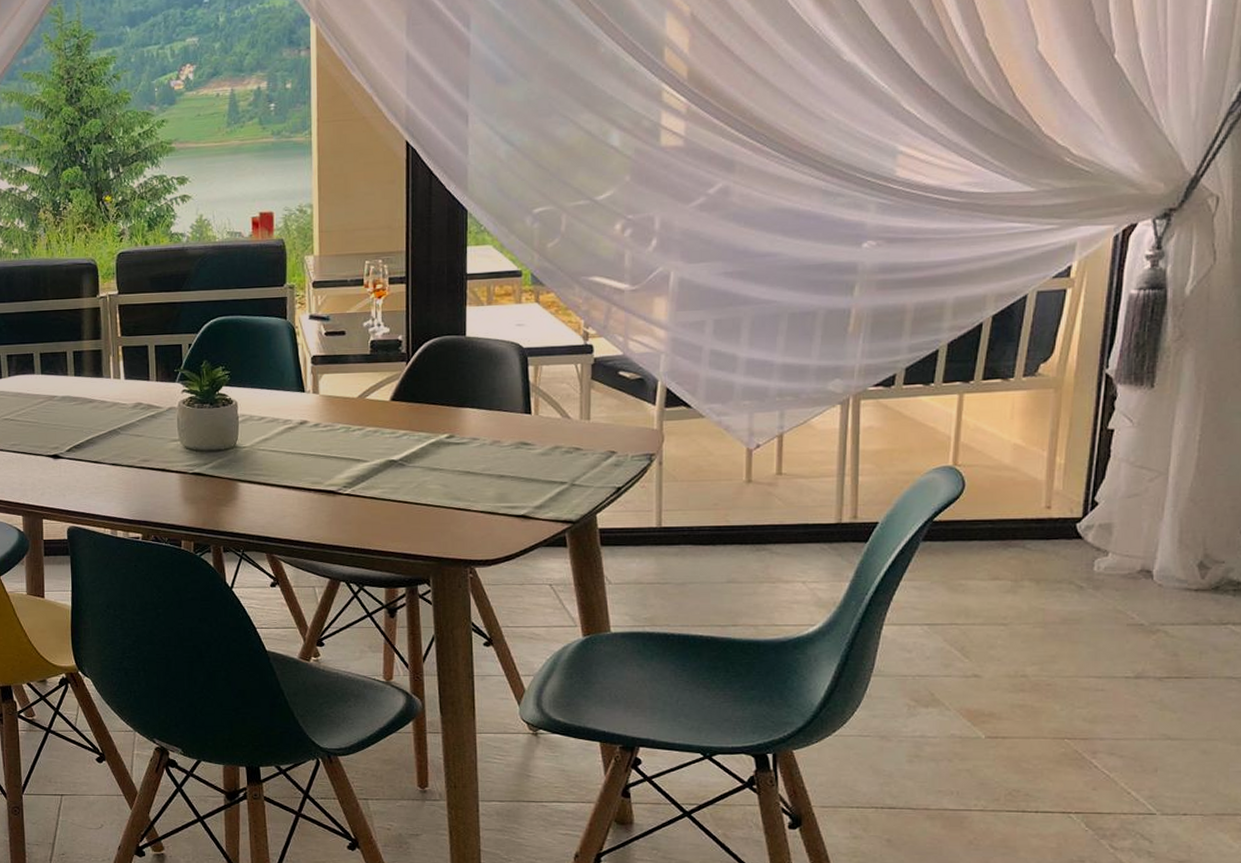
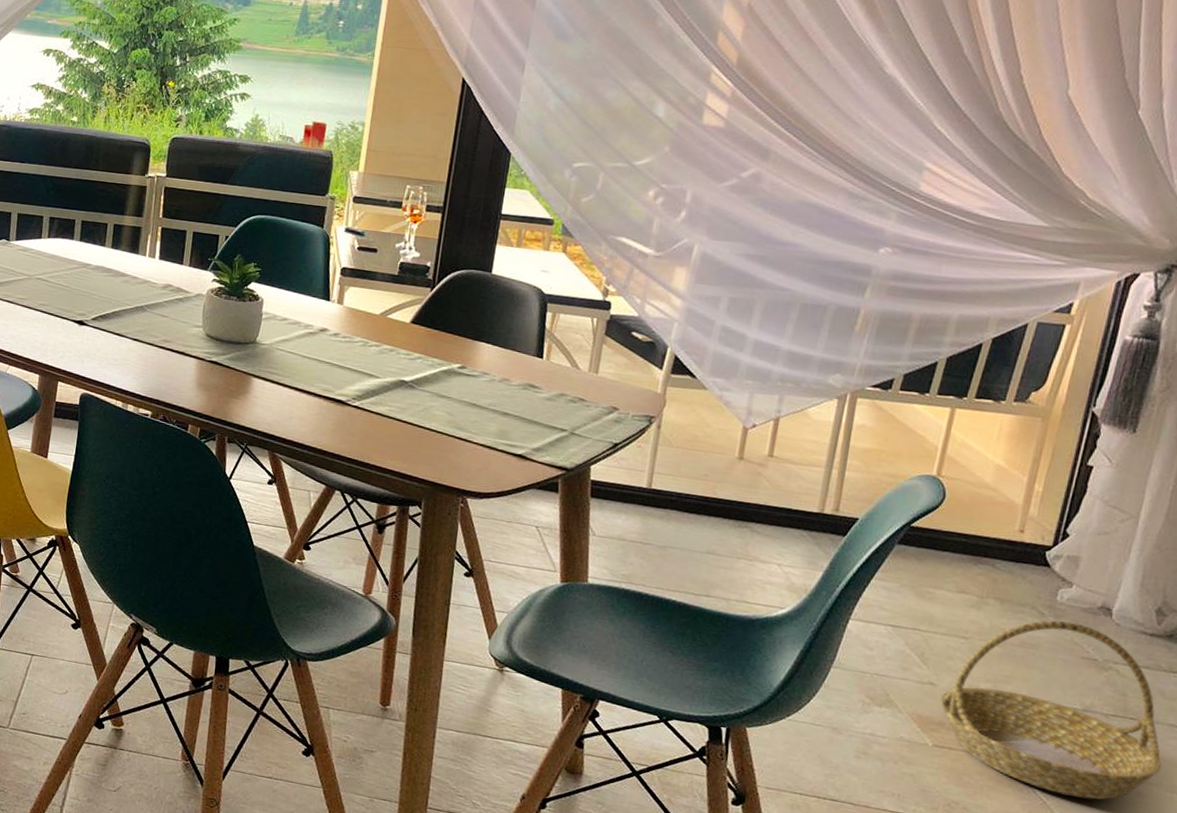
basket: none [987,590,1224,765] -> present [940,620,1162,800]

